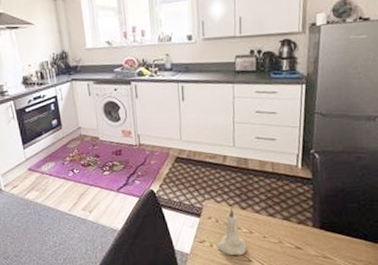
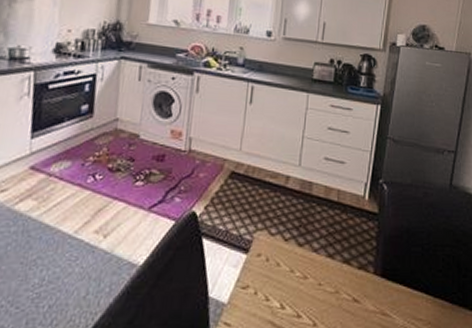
candle: present [216,207,247,255] -> none [262,243,298,308]

